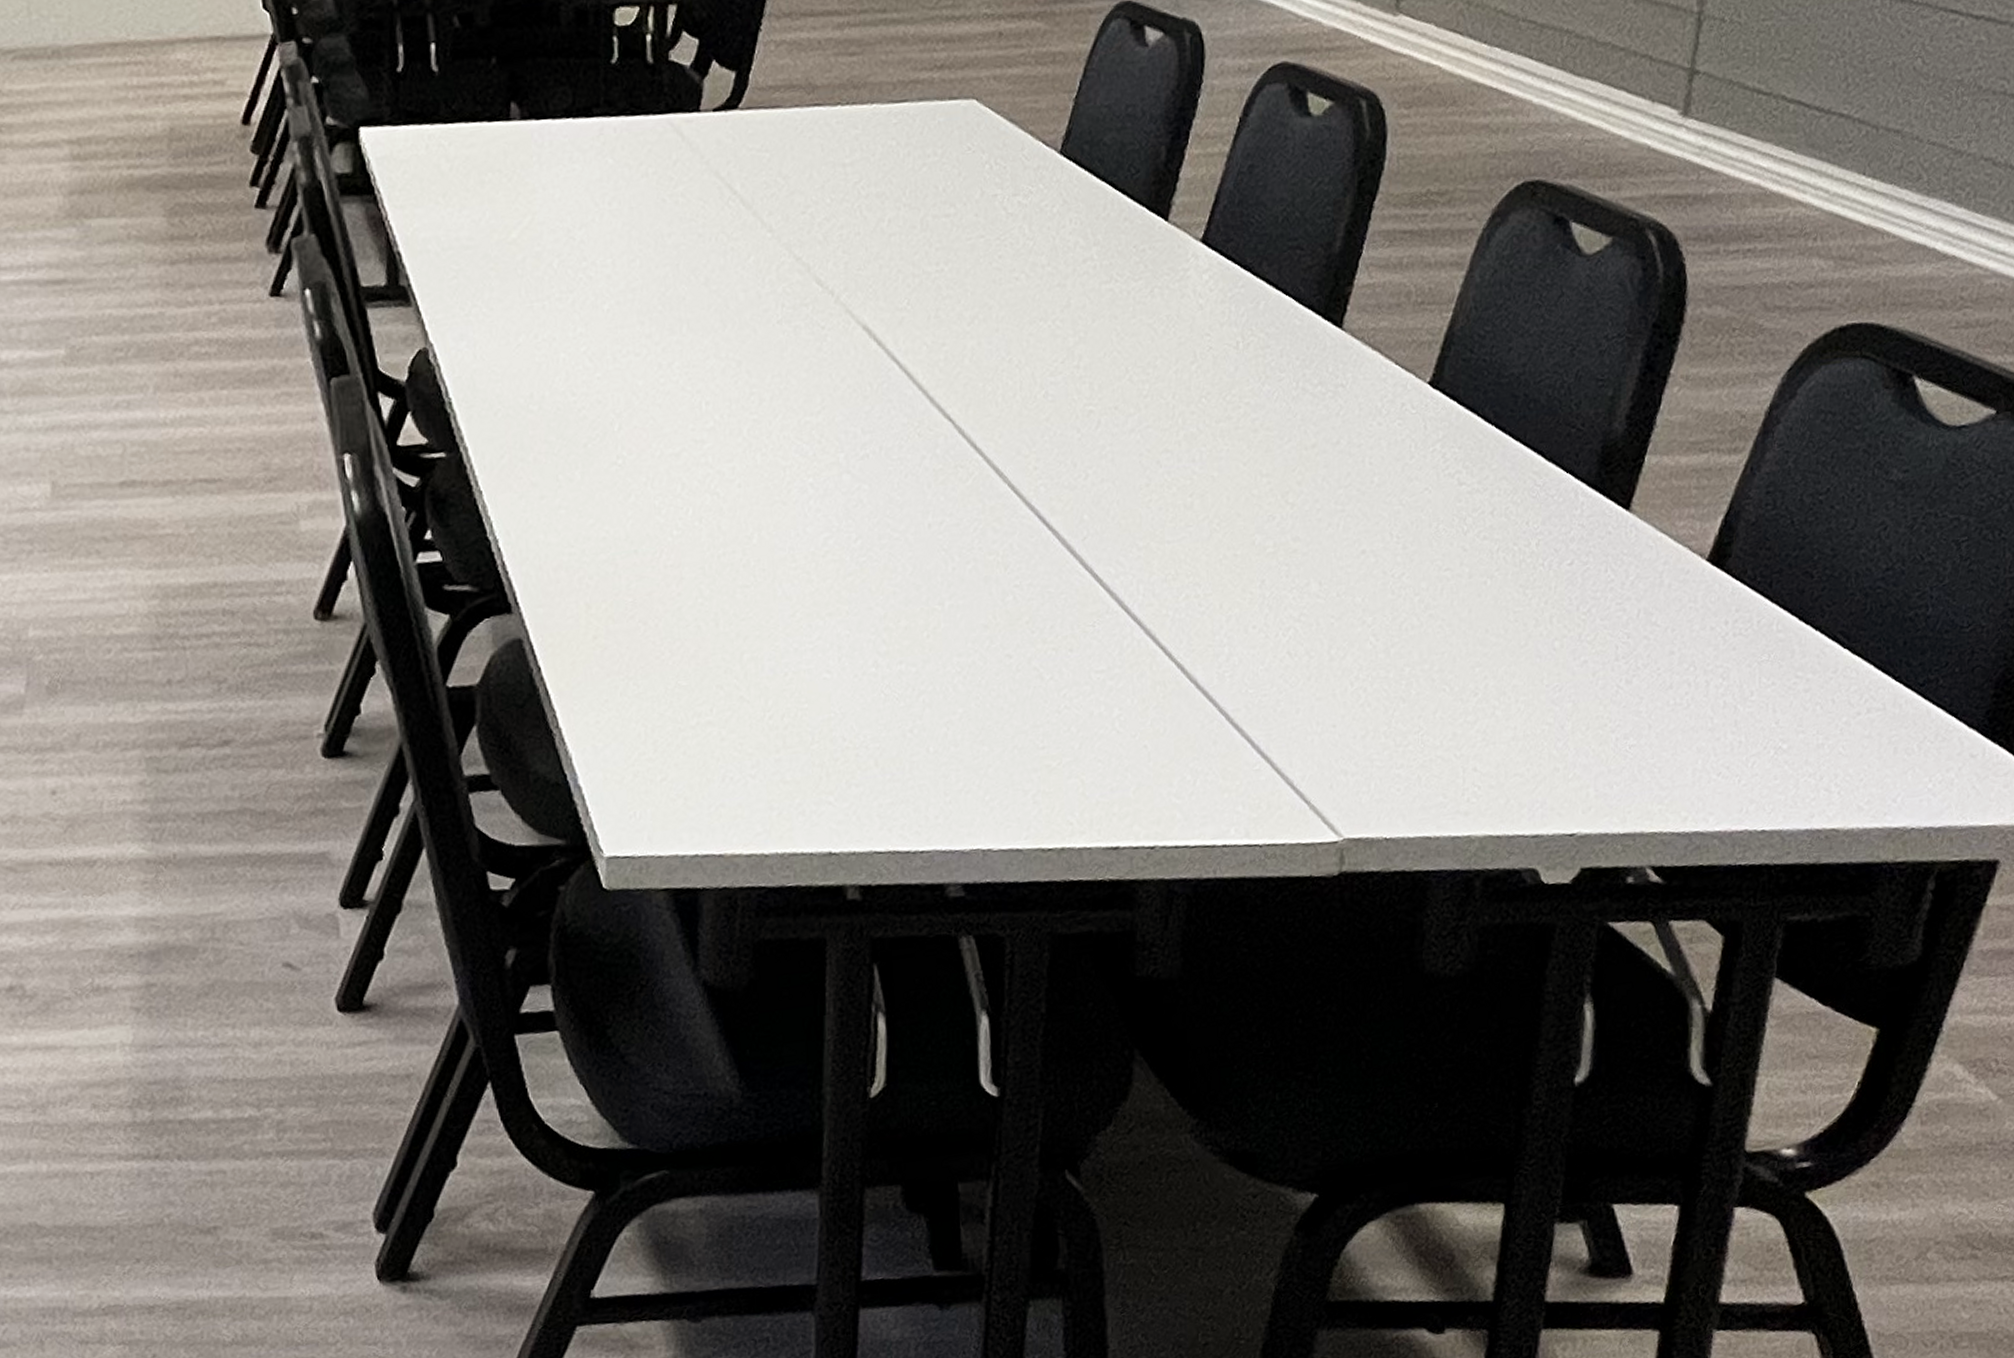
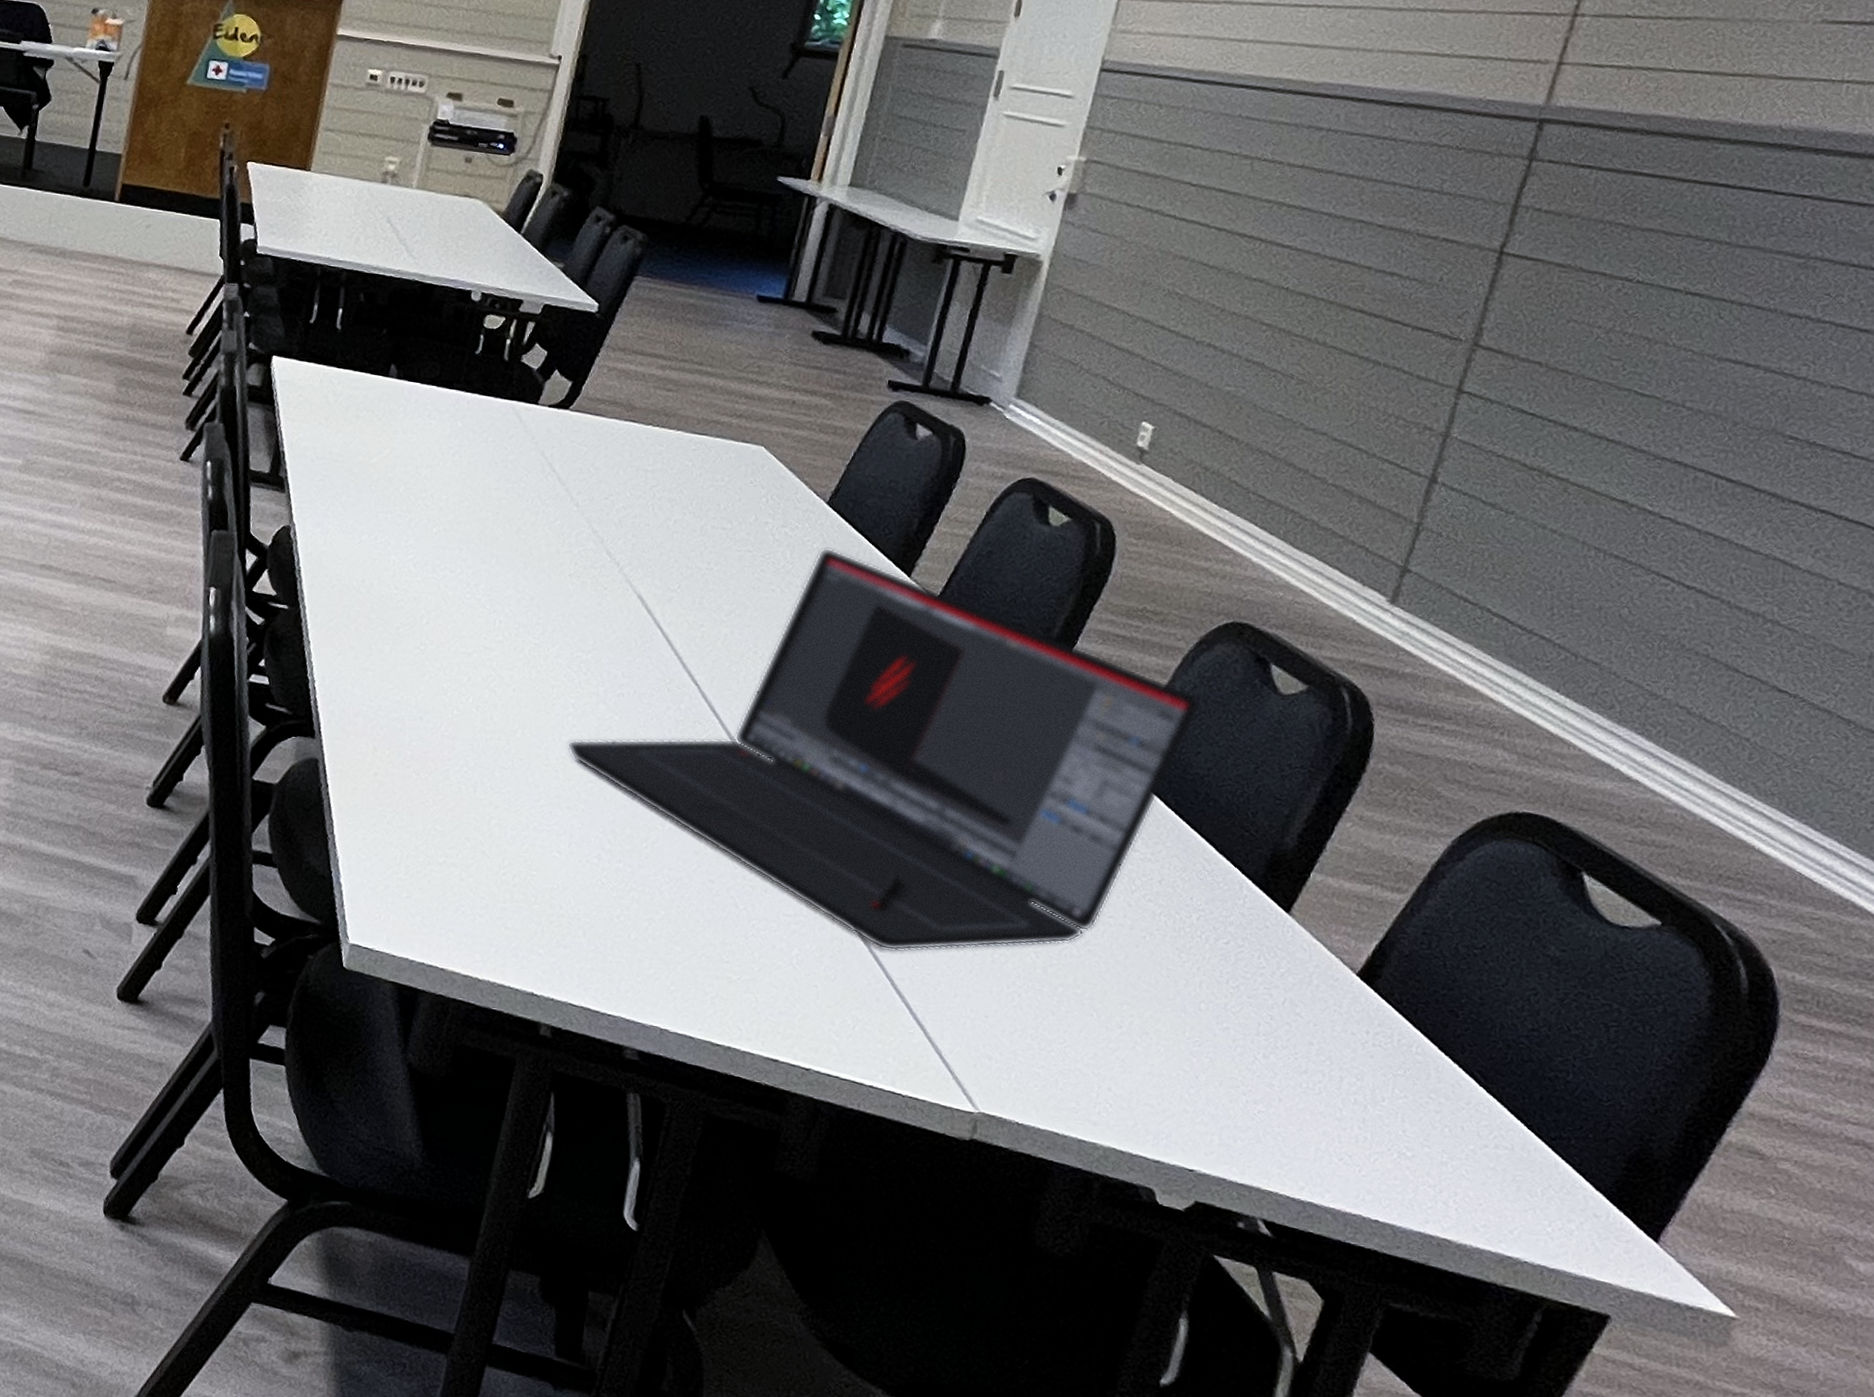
laptop: none [813,208,1505,681] -> present [566,547,1201,952]

